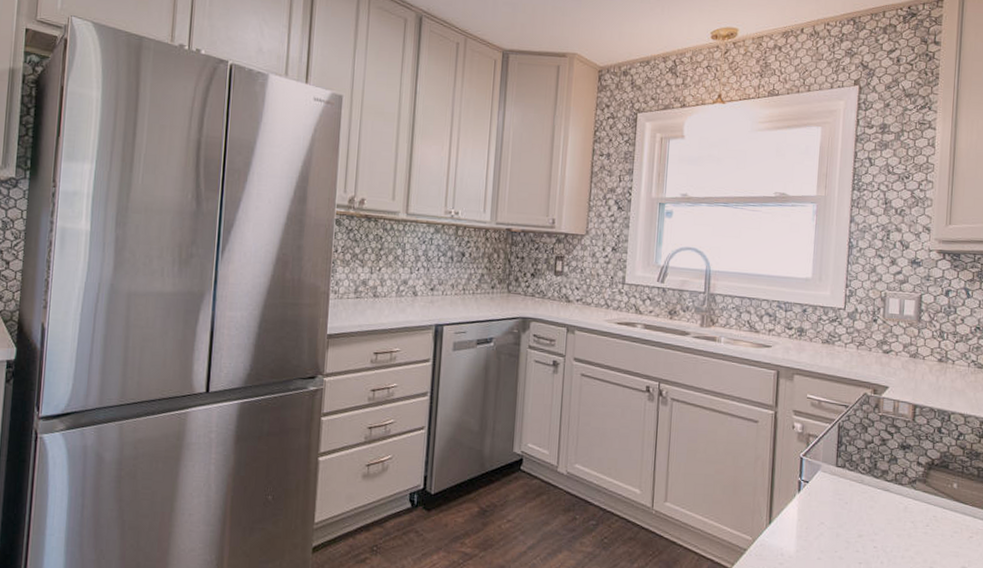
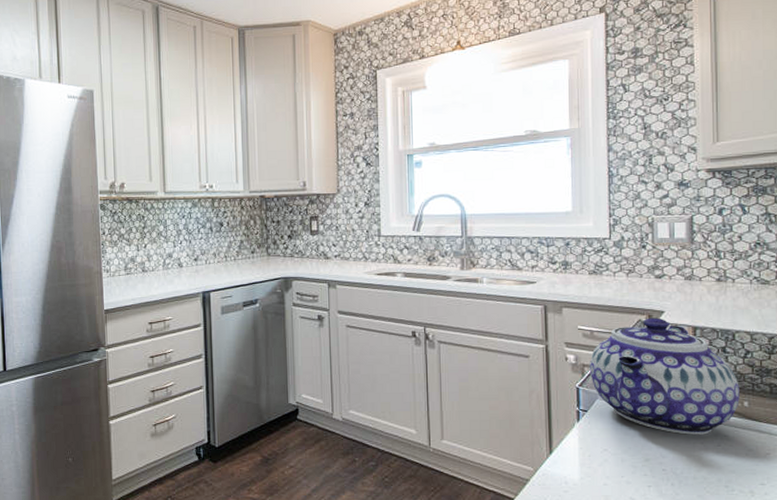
teapot: none [814,392,951,514] -> present [590,317,740,435]

